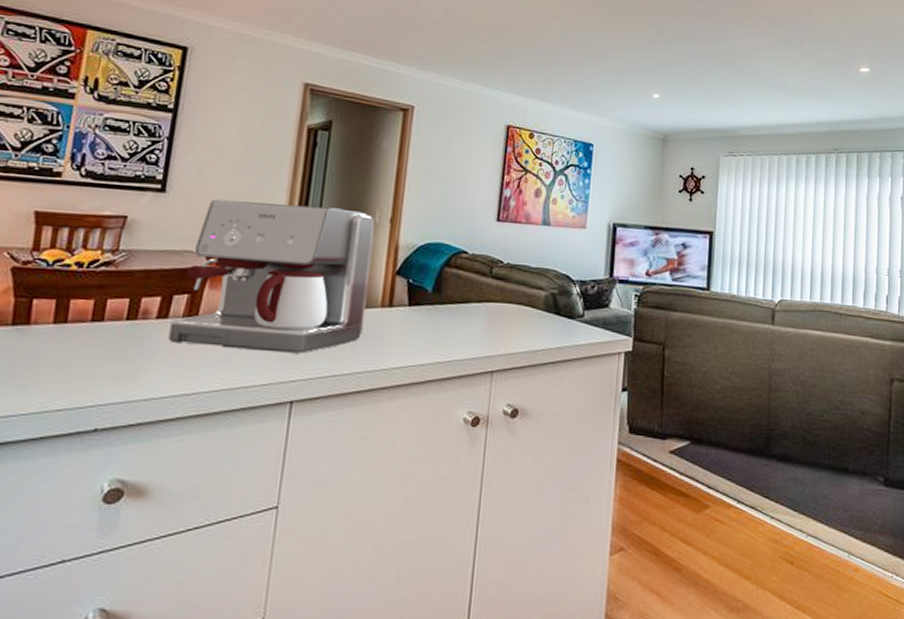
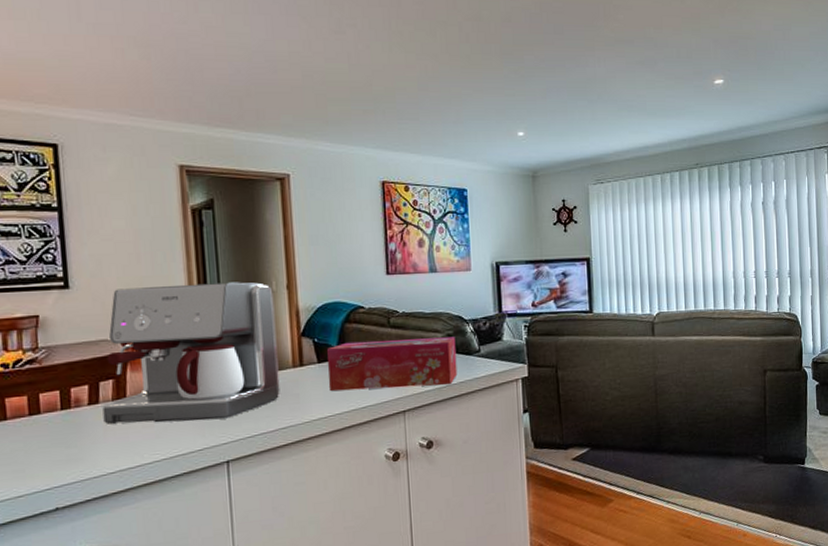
tissue box: none [416,287,560,349] -> present [327,337,458,392]

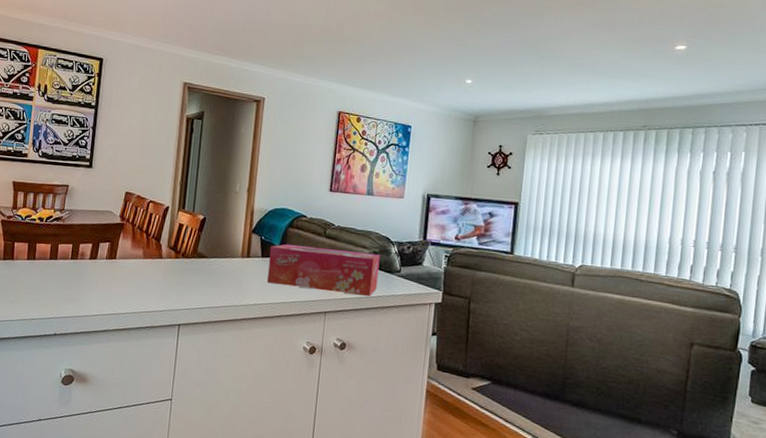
coffee maker: present [102,282,280,424] -> none [97,173,236,290]

